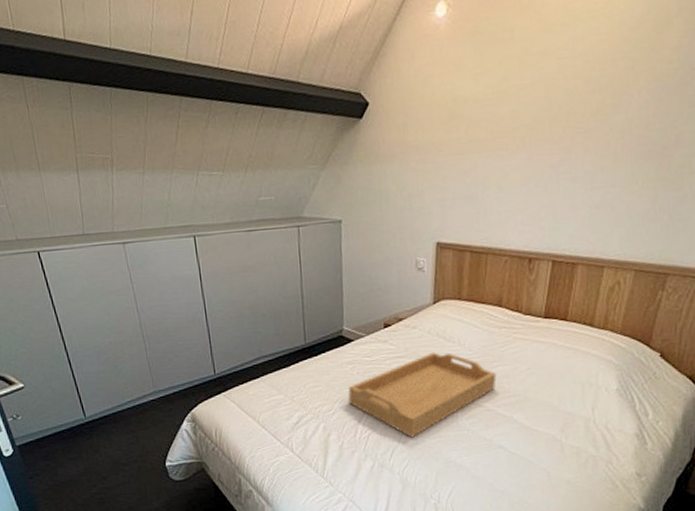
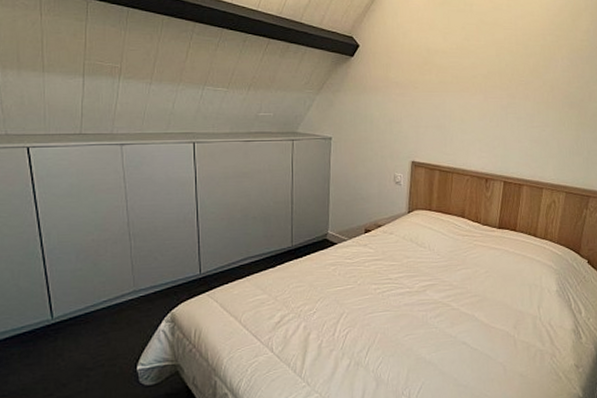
serving tray: present [347,352,497,438] -> none [328,256,460,336]

